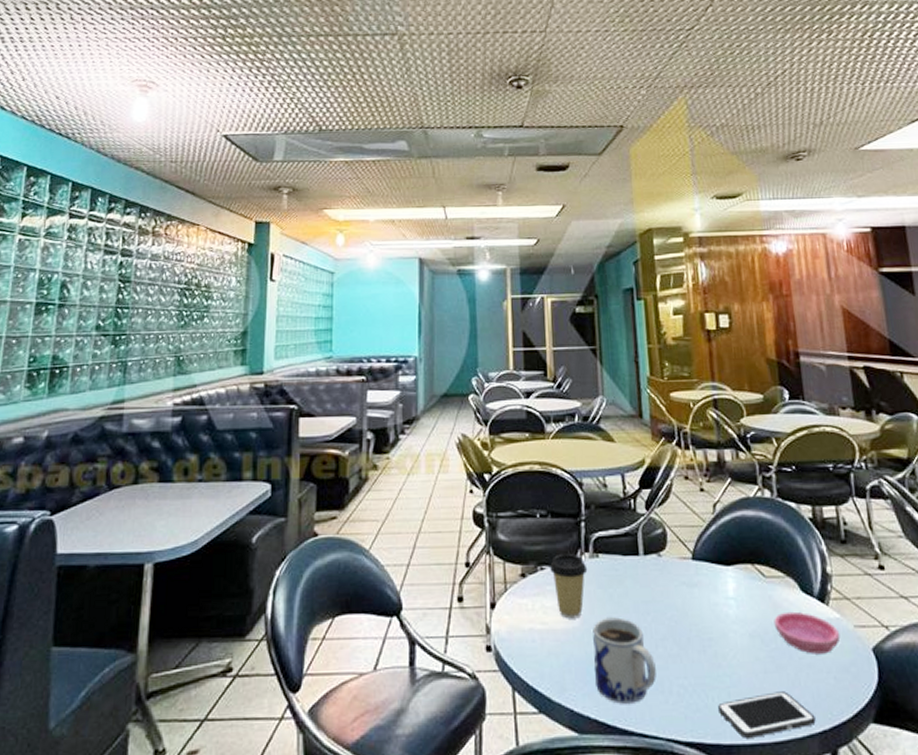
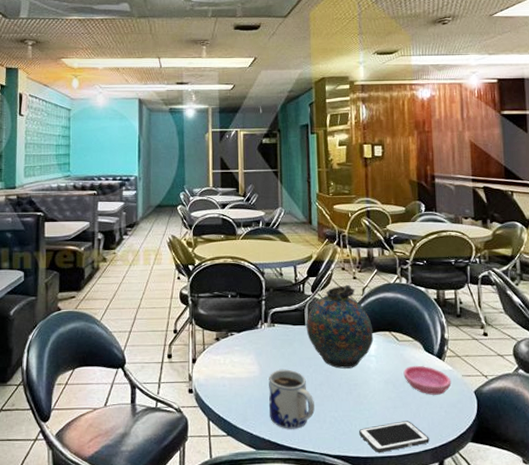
coffee cup: present [550,553,588,619] -> none [238,323,266,370]
snuff bottle: none [640,500,732,617] -> present [306,285,374,369]

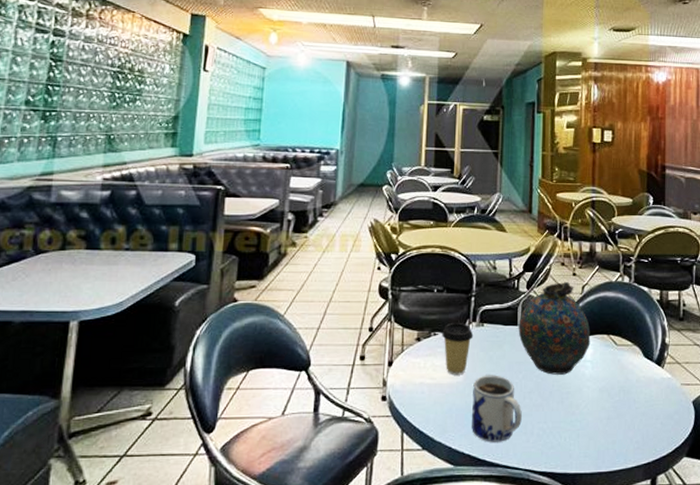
coffee cup: none [238,323,266,370] -> present [442,322,474,375]
cell phone: present [359,421,429,452] -> none [569,433,643,468]
saucer: present [403,365,452,395] -> none [620,372,670,405]

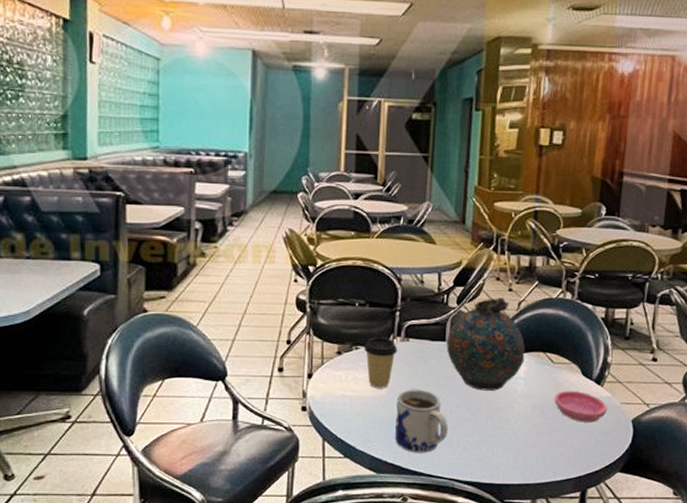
saucer: none [620,372,670,405] -> present [554,390,608,422]

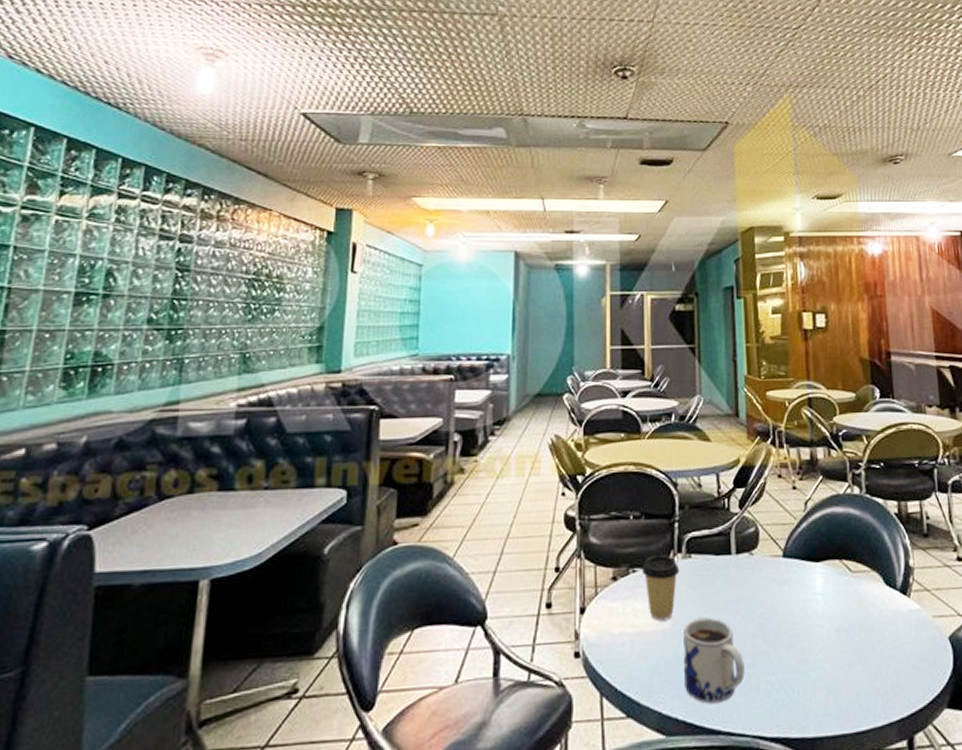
snuff bottle: present [446,298,526,391] -> none [732,498,820,614]
saucer: present [554,390,608,422] -> none [859,604,920,645]

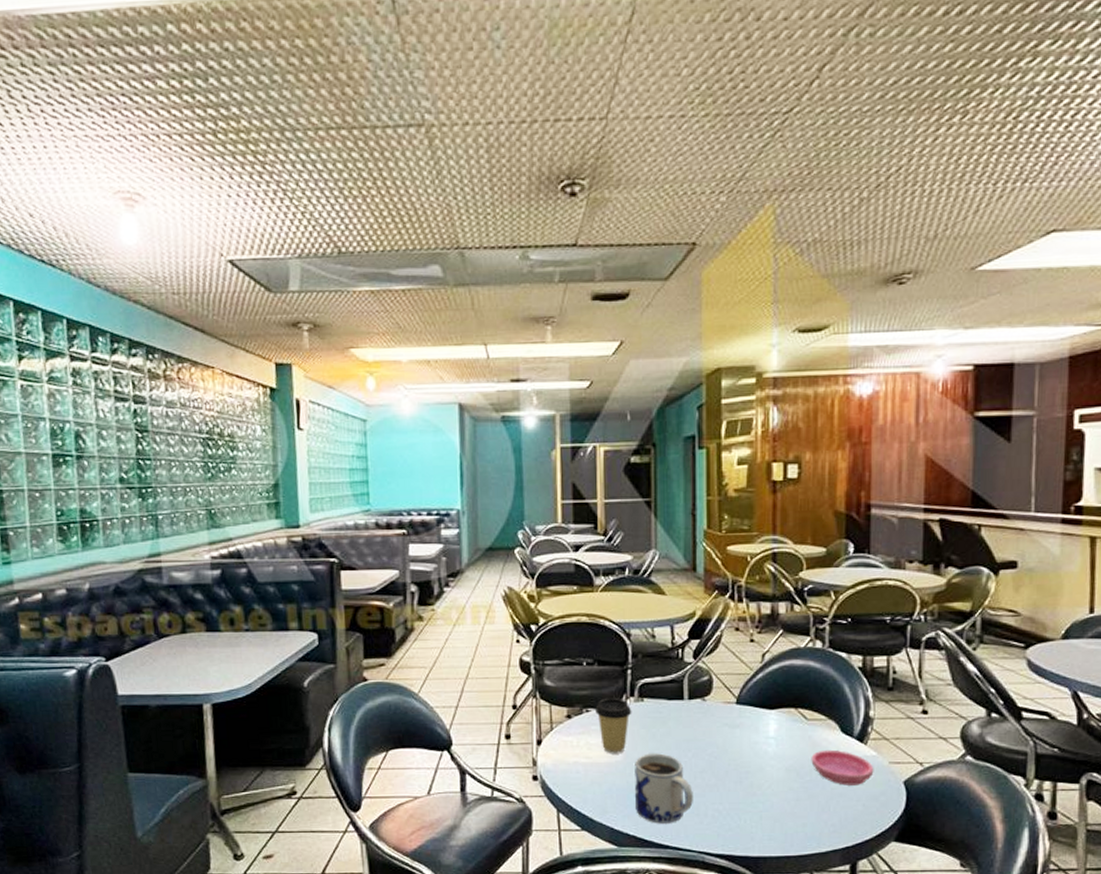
saucer: none [859,604,920,645] -> present [811,749,874,786]

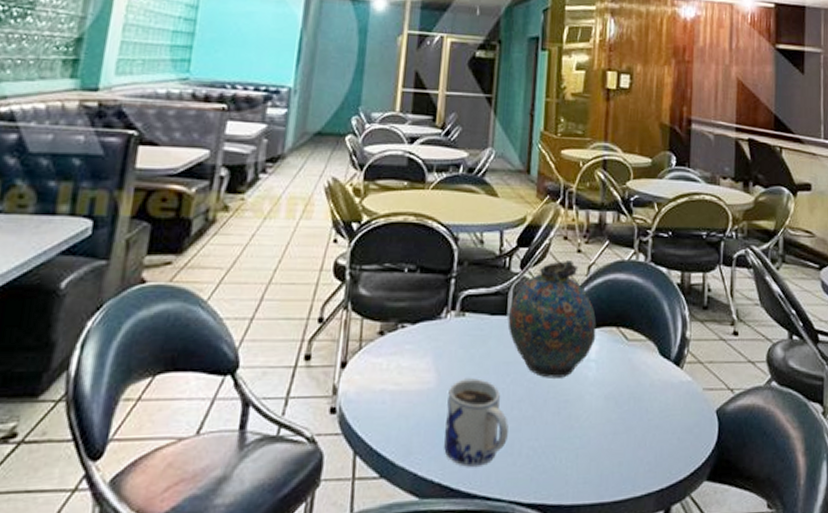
coffee cup: present [595,697,632,754] -> none [411,311,452,380]
snuff bottle: none [685,650,774,753] -> present [507,261,597,378]
saucer: present [811,749,874,786] -> none [630,374,689,416]

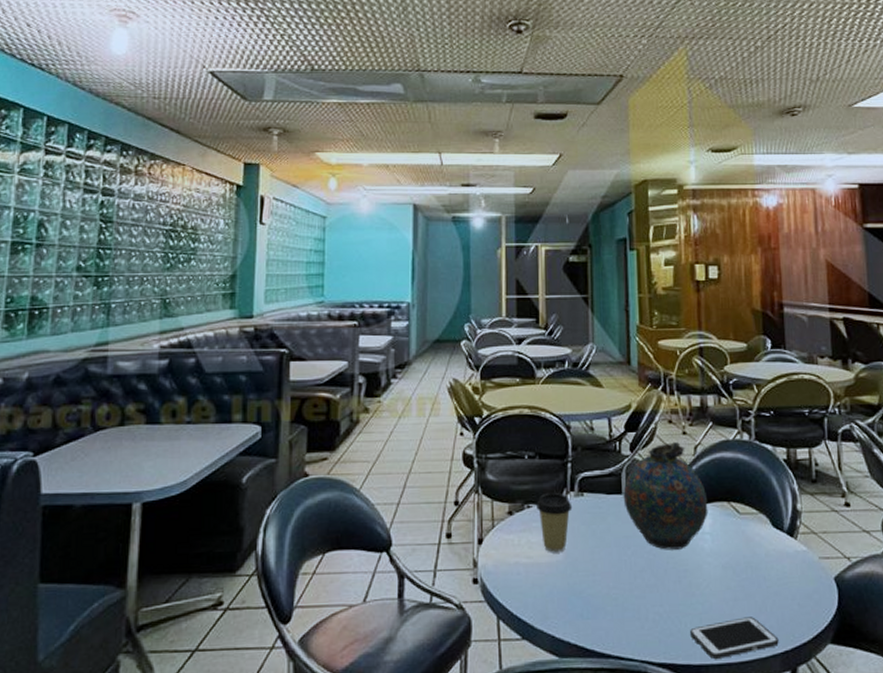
coffee cup: none [411,311,452,380] -> present [536,492,573,553]
mug: present [444,378,508,467] -> none [575,551,634,630]
cell phone: none [564,452,655,498] -> present [690,617,779,659]

